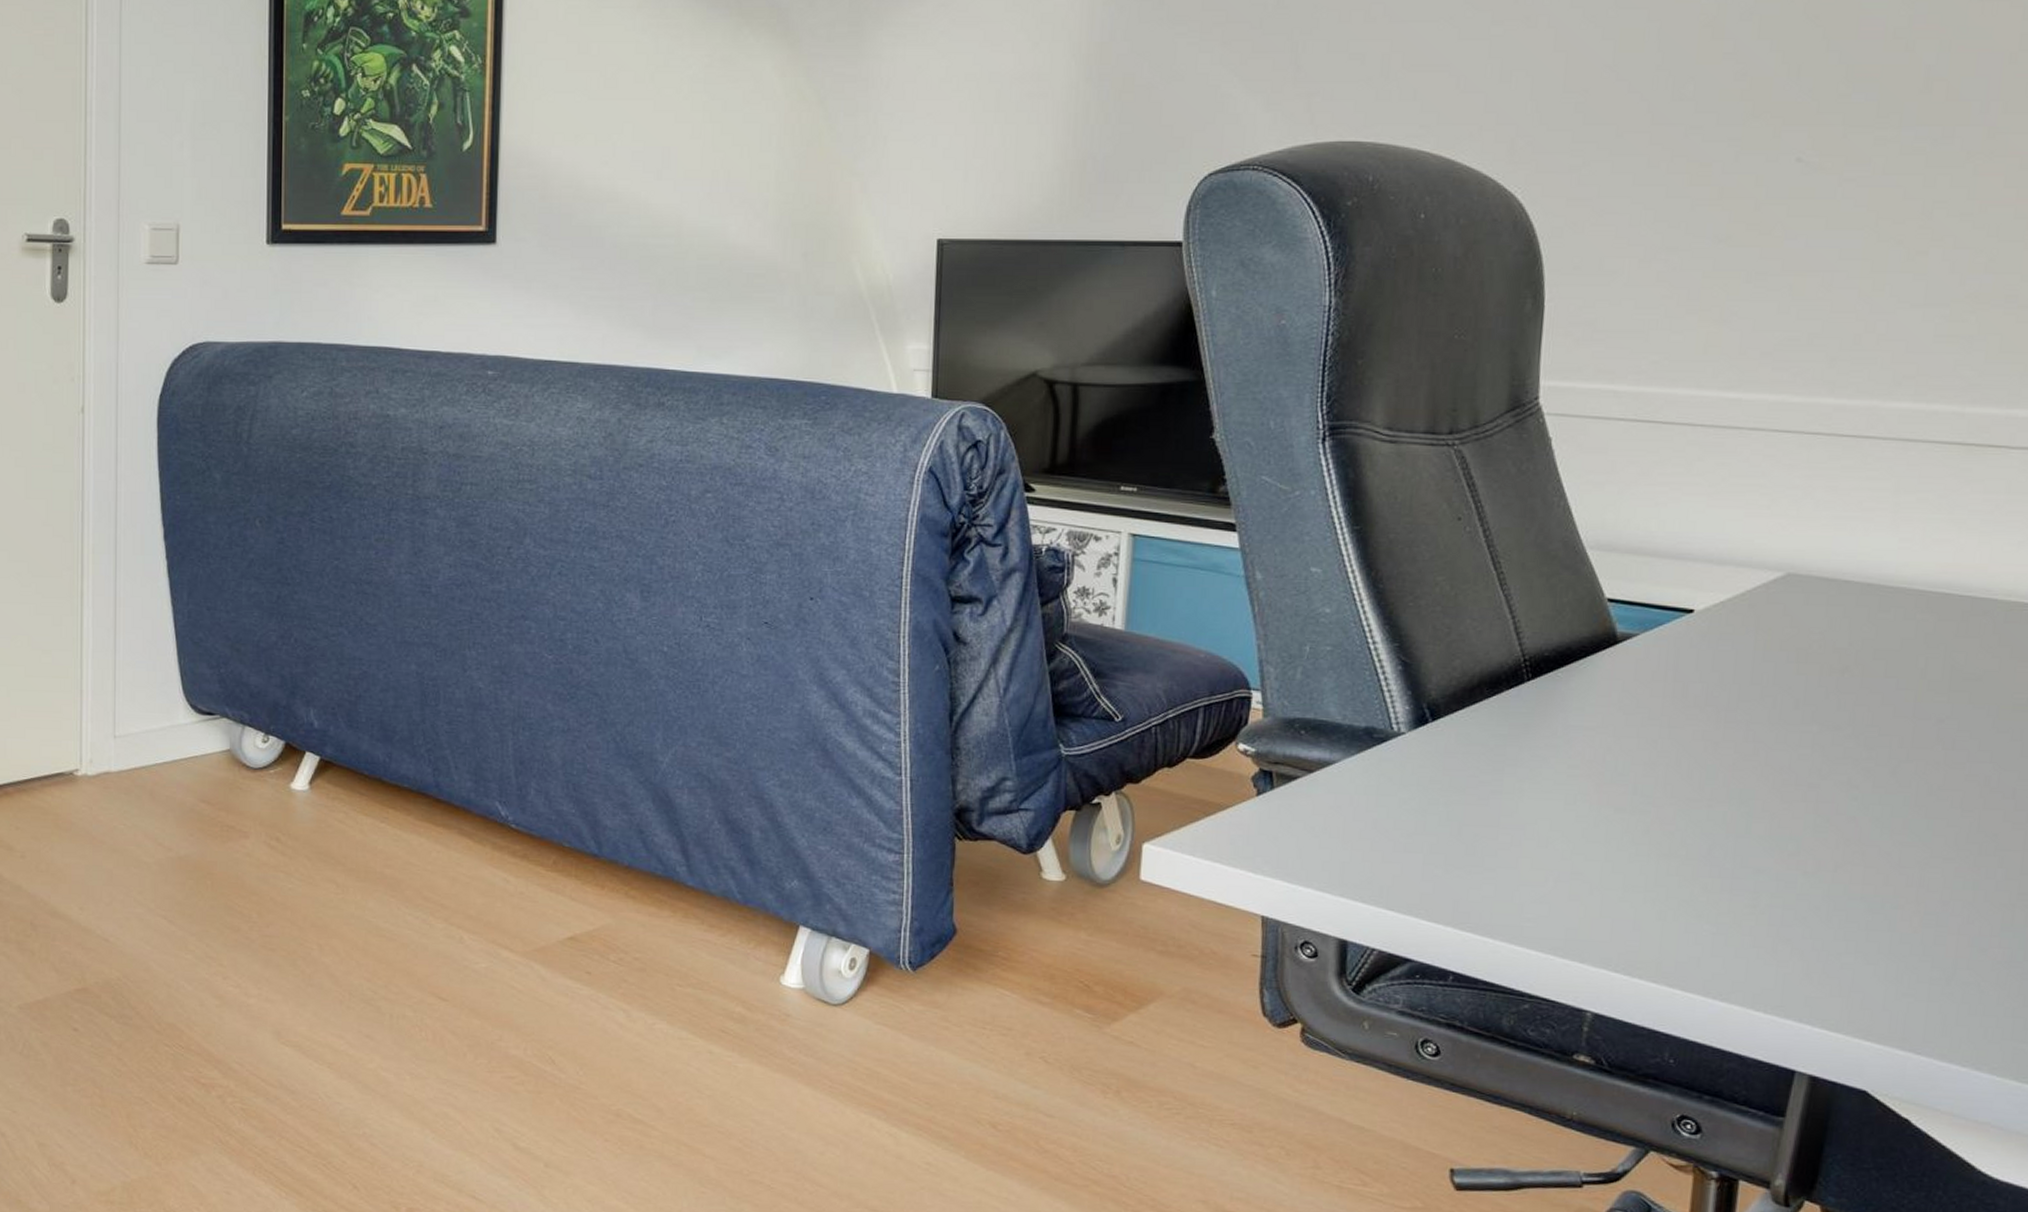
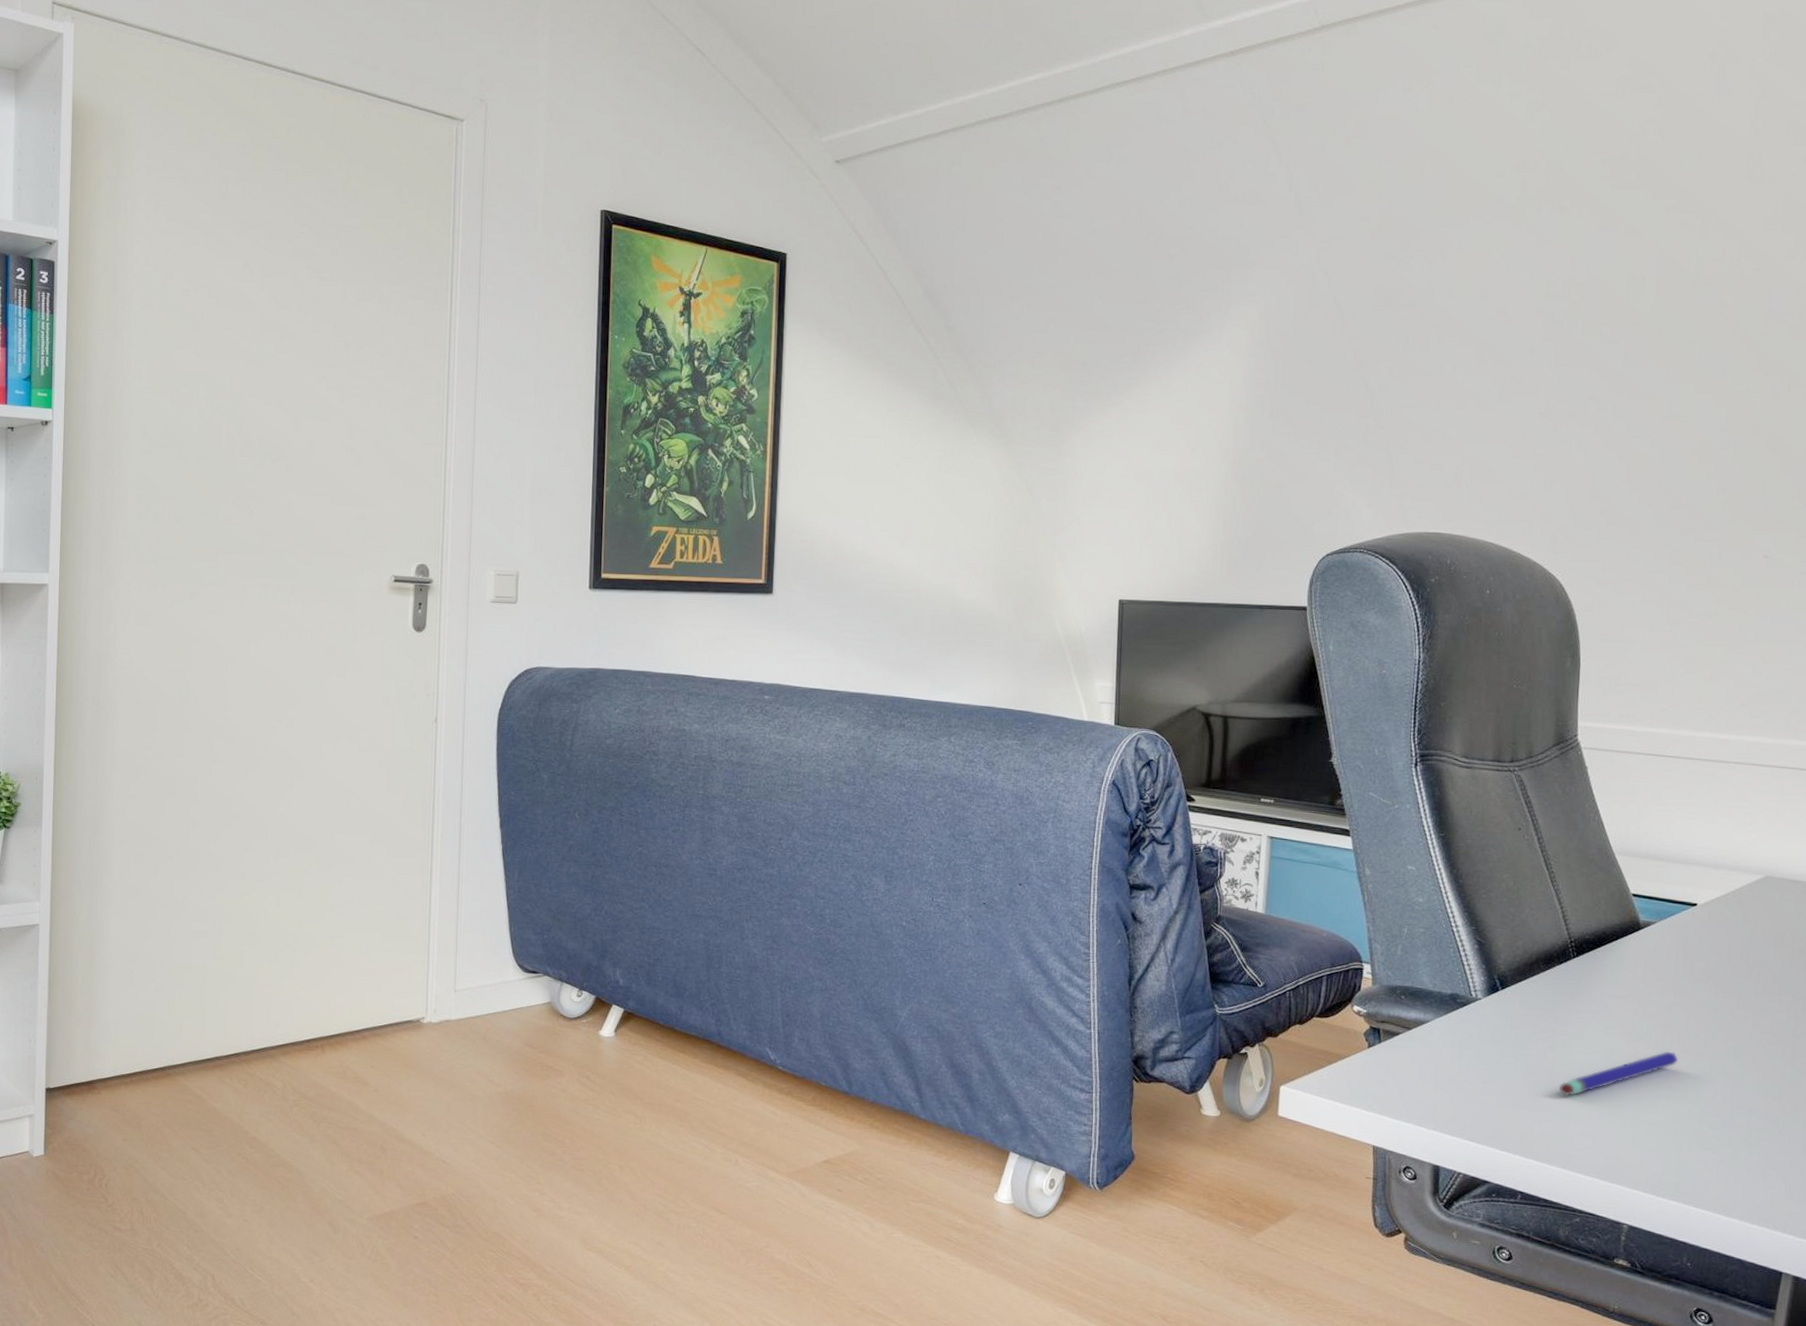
pen: none [1504,796,1665,854] -> present [1558,1051,1679,1097]

